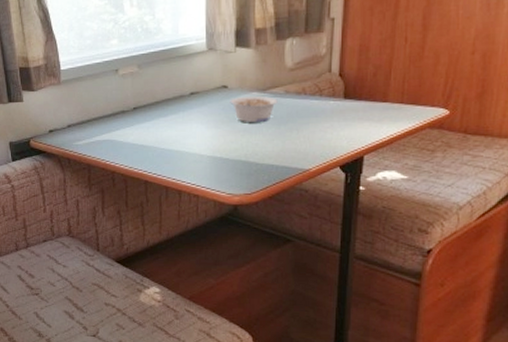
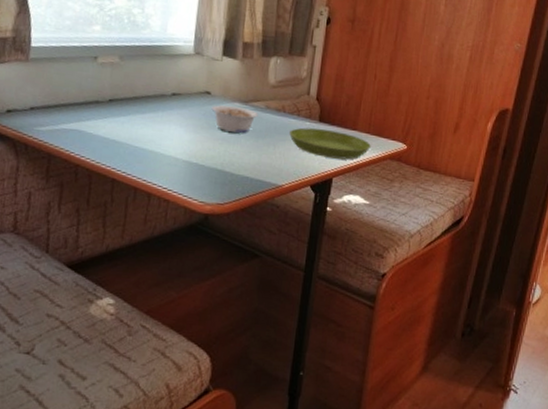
saucer: none [313,106,406,135] -> present [289,127,371,160]

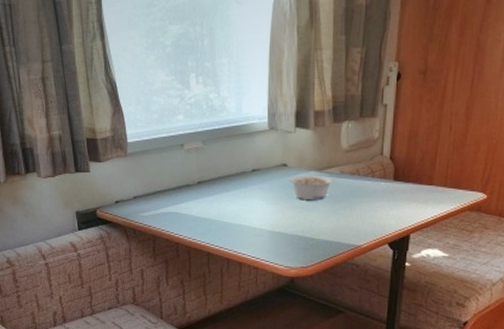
saucer: present [289,127,371,160] -> none [365,188,448,215]

